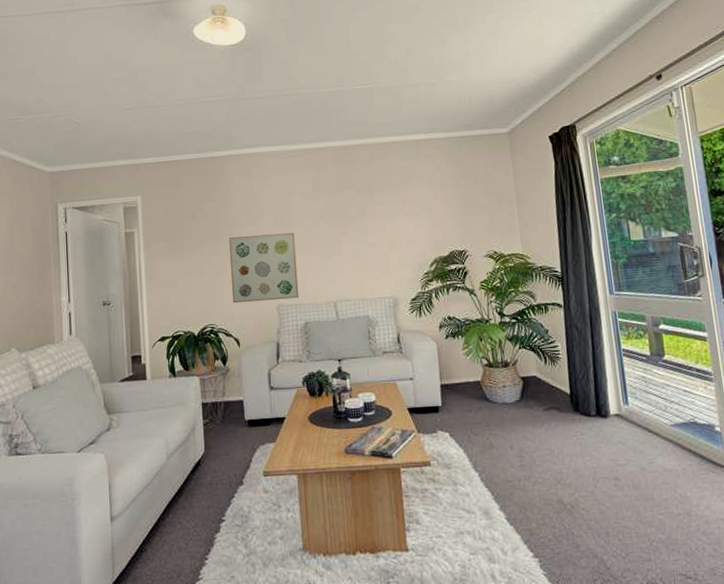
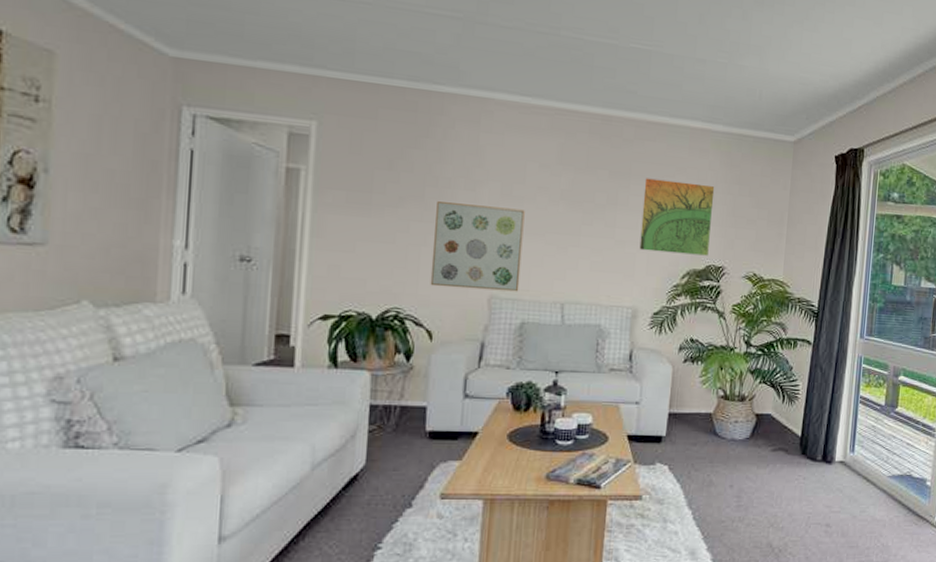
terrain map: none [385,184,450,248] -> present [639,178,715,256]

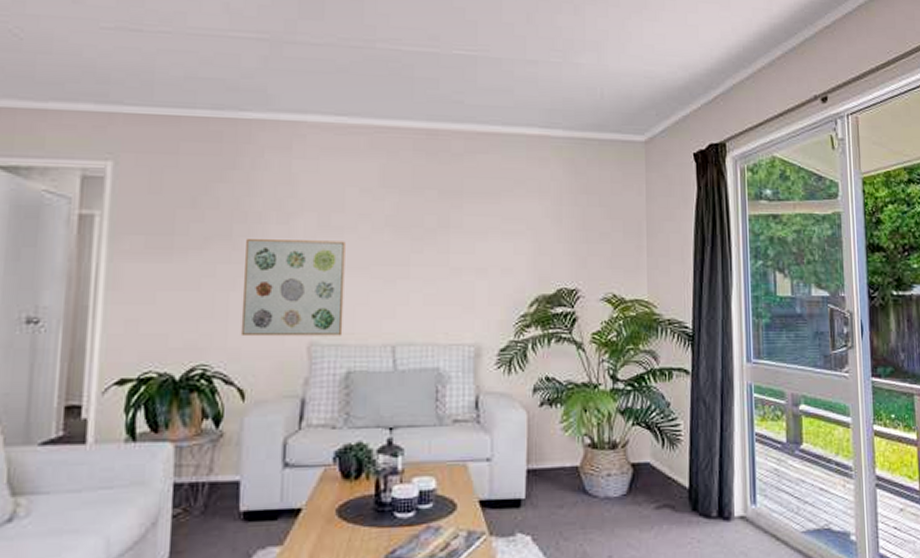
terrain map: present [639,178,715,256] -> none [478,195,560,278]

